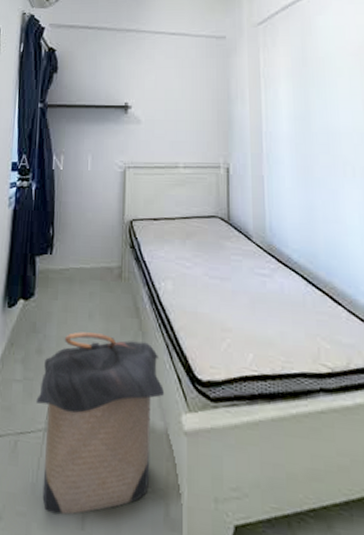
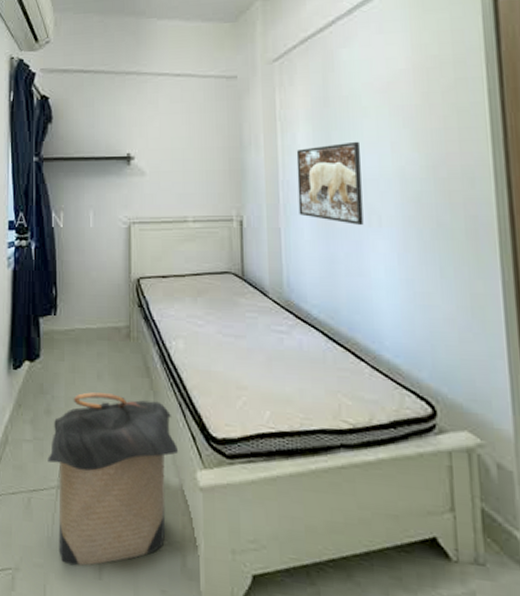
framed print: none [278,98,339,176] -> present [296,141,364,226]

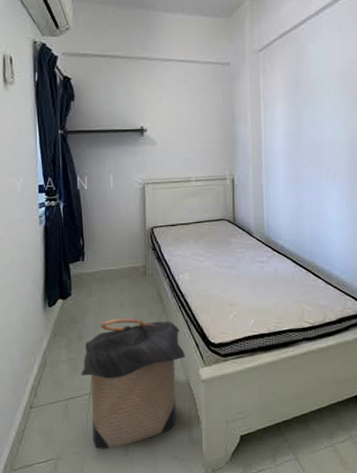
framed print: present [296,141,364,226] -> none [275,116,323,180]

